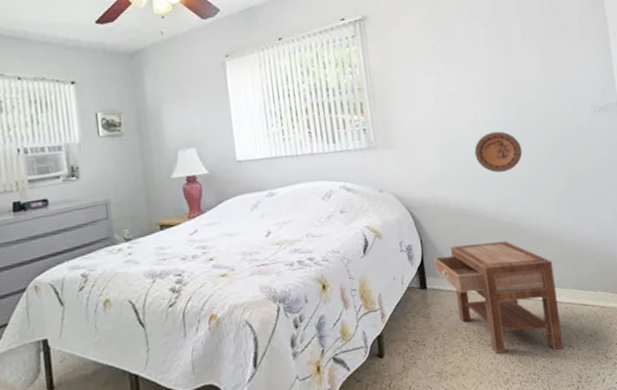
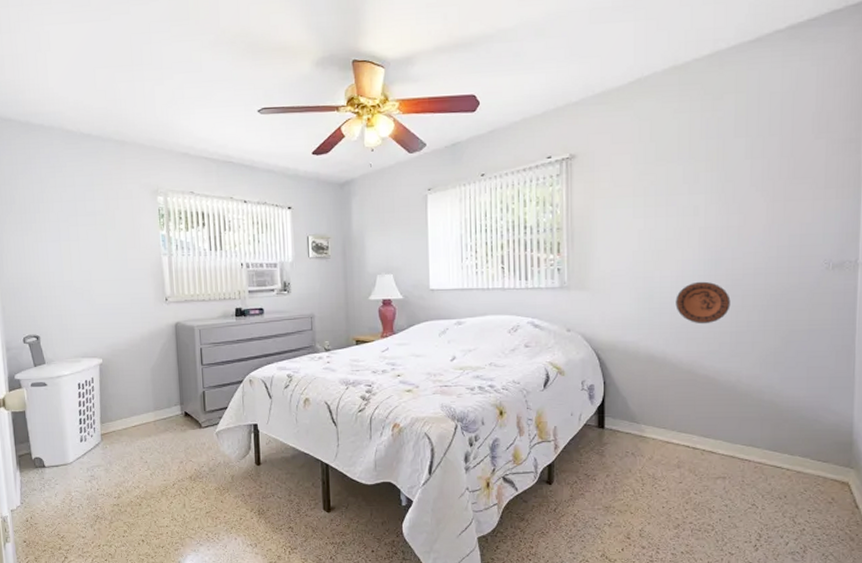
nightstand: present [434,241,564,354] -> none [616,391,747,506]

